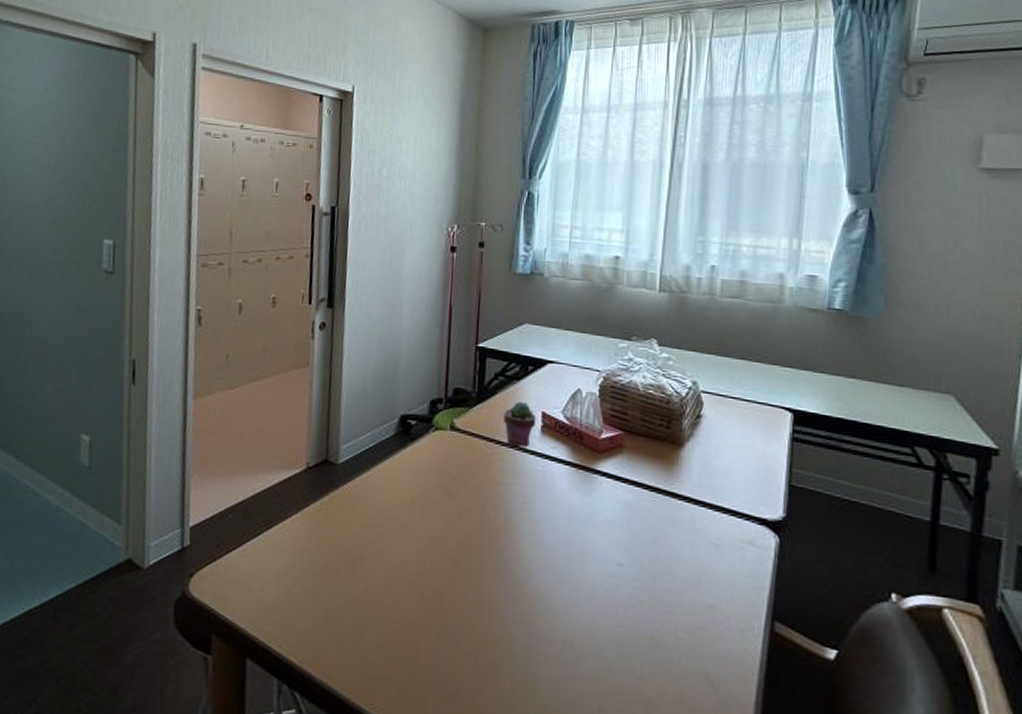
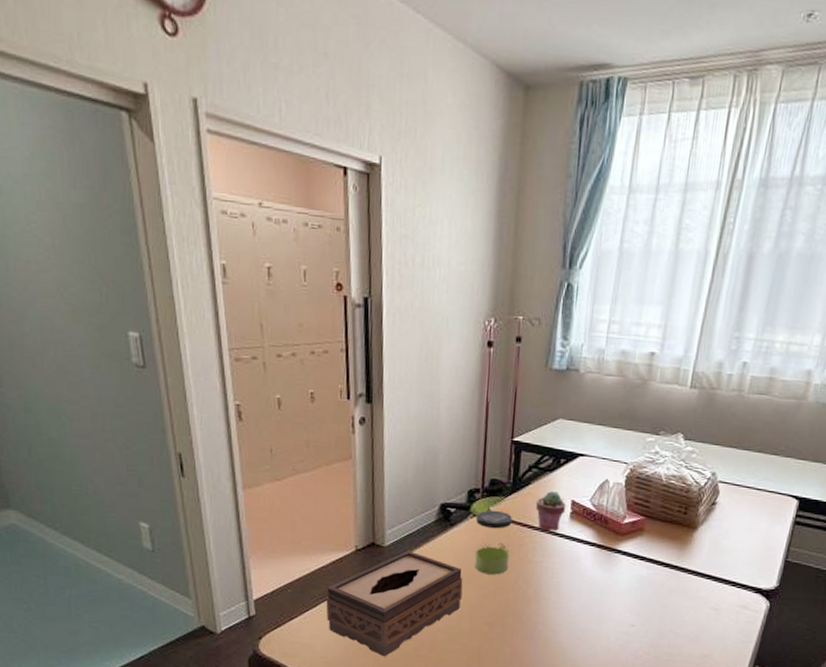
tissue box: none [268,469,424,602] -> present [326,550,463,657]
jar: none [437,422,478,499] -> present [475,510,512,575]

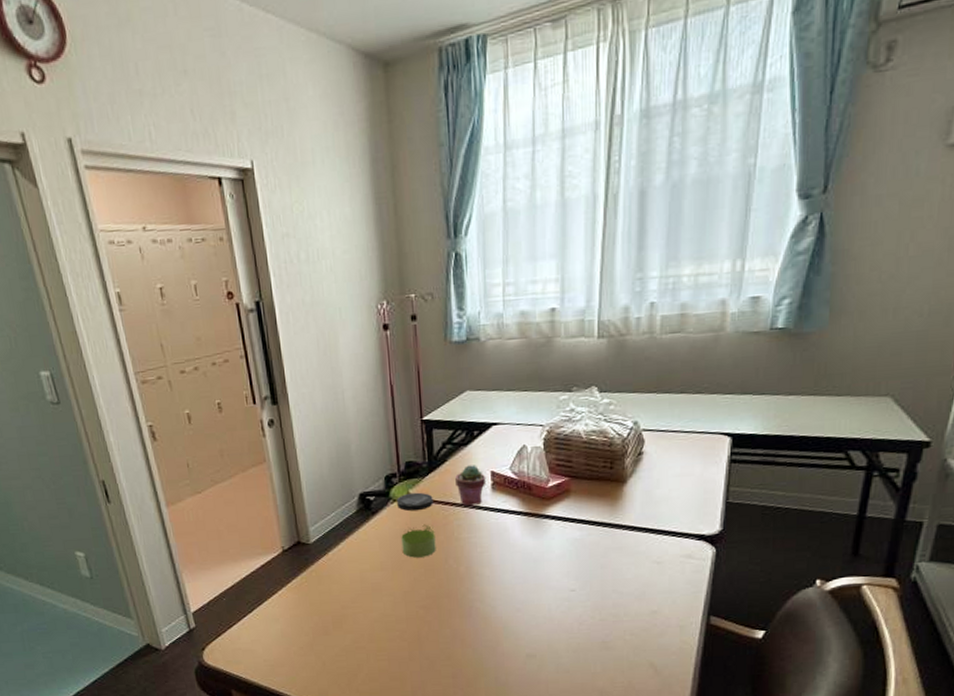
tissue box: present [326,550,463,657] -> none [260,544,394,653]

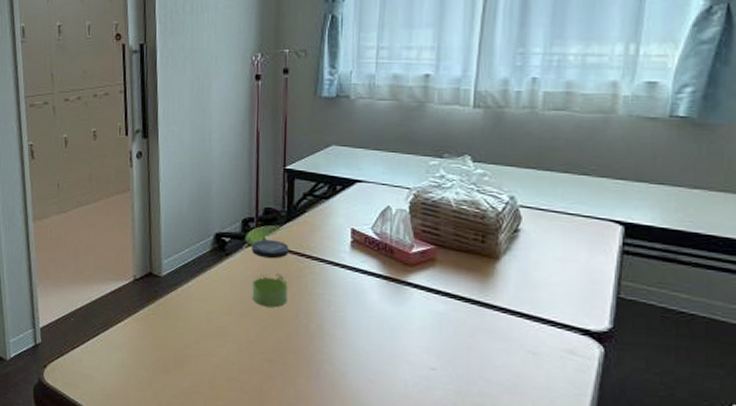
potted succulent: present [455,465,487,507] -> none [314,219,346,262]

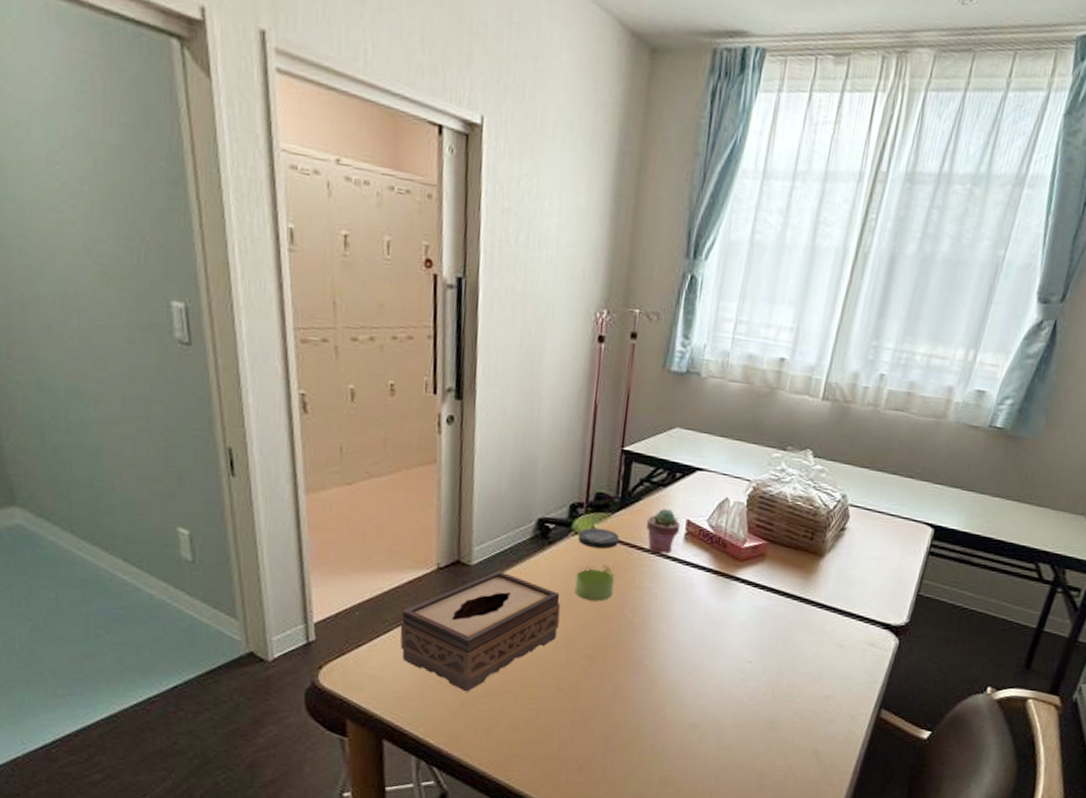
tissue box: none [106,280,241,392] -> present [400,570,561,692]
potted succulent: none [314,219,346,262] -> present [646,508,681,555]

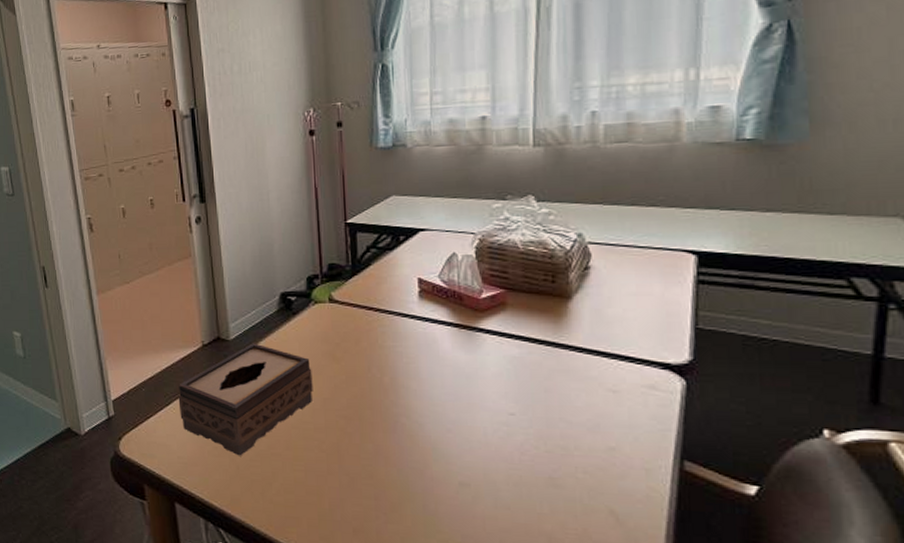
jar: present [574,527,619,602] -> none [319,295,359,364]
potted succulent: present [646,508,681,555] -> none [380,270,413,313]

